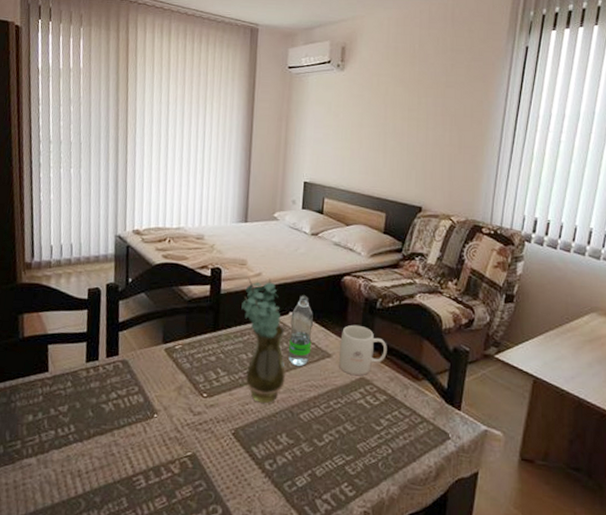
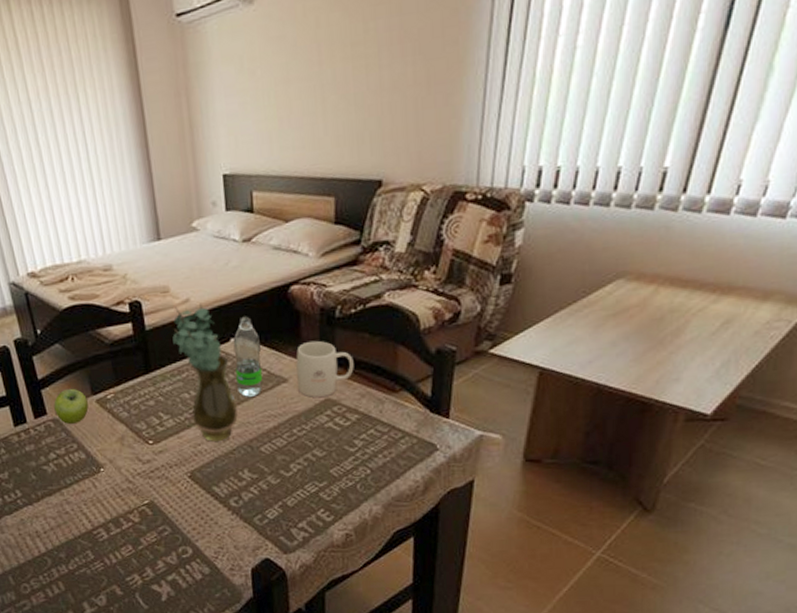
fruit: none [126,334,158,367] -> present [53,388,89,424]

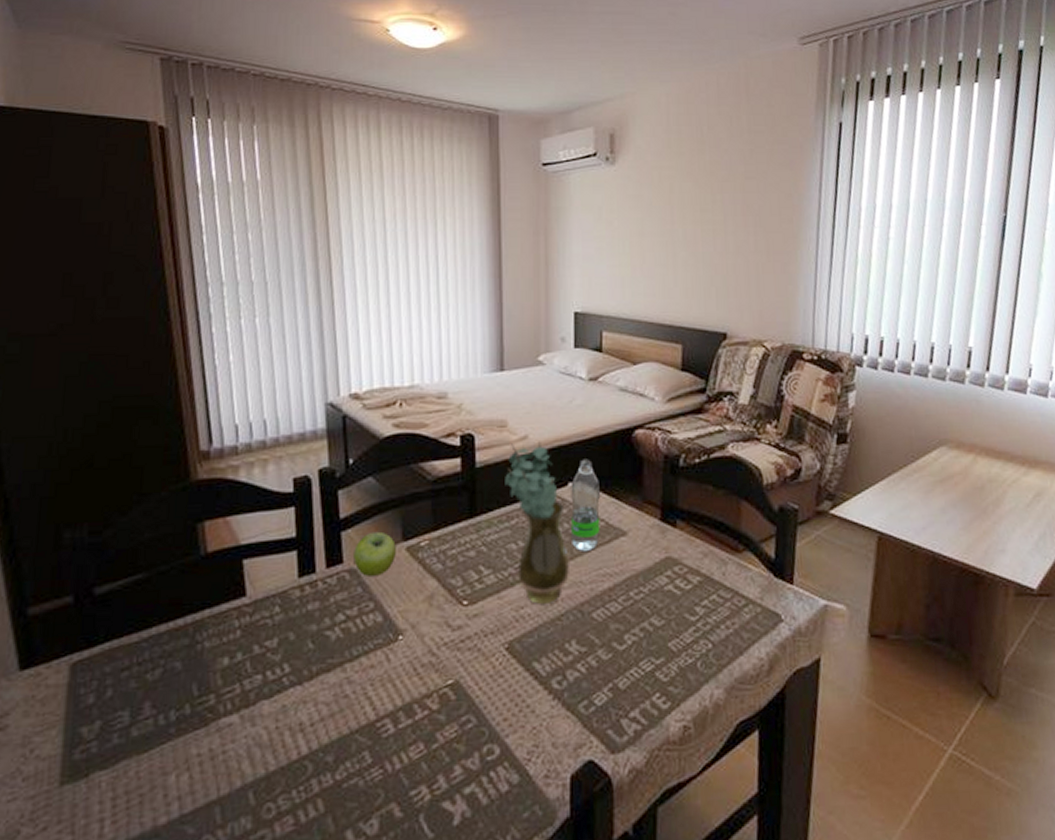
mug: present [296,340,354,398] -> none [636,490,697,556]

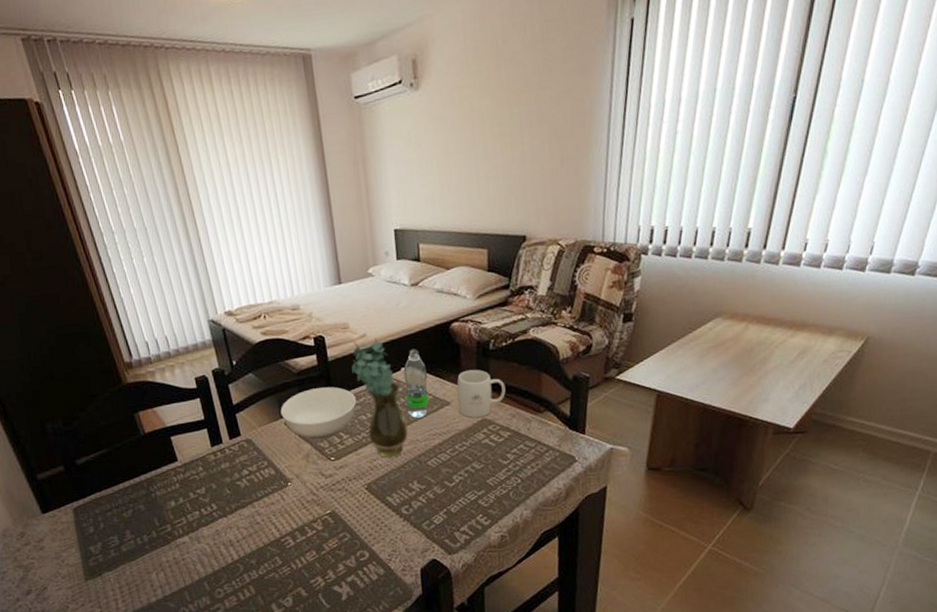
fruit: present [353,531,396,576] -> none [247,412,278,444]
bowl: none [403,502,507,574] -> present [280,387,357,440]
mug: none [636,490,697,556] -> present [457,369,506,418]

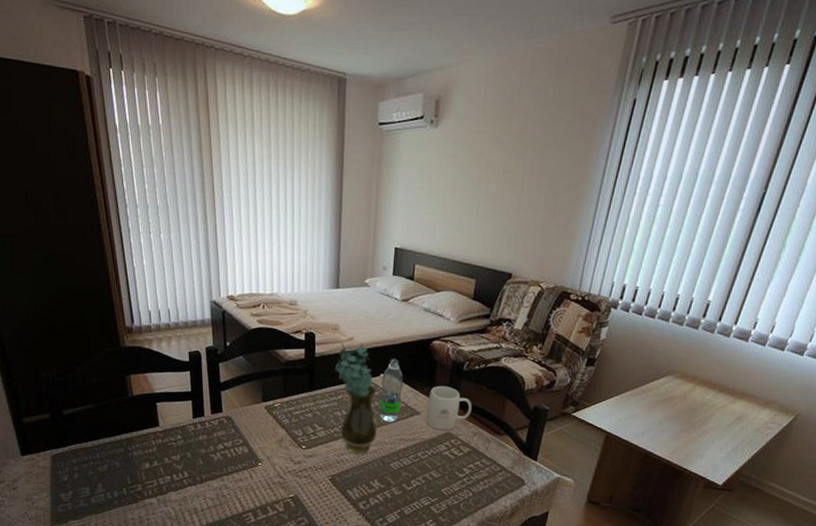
bowl: present [280,387,357,440] -> none [263,379,335,427]

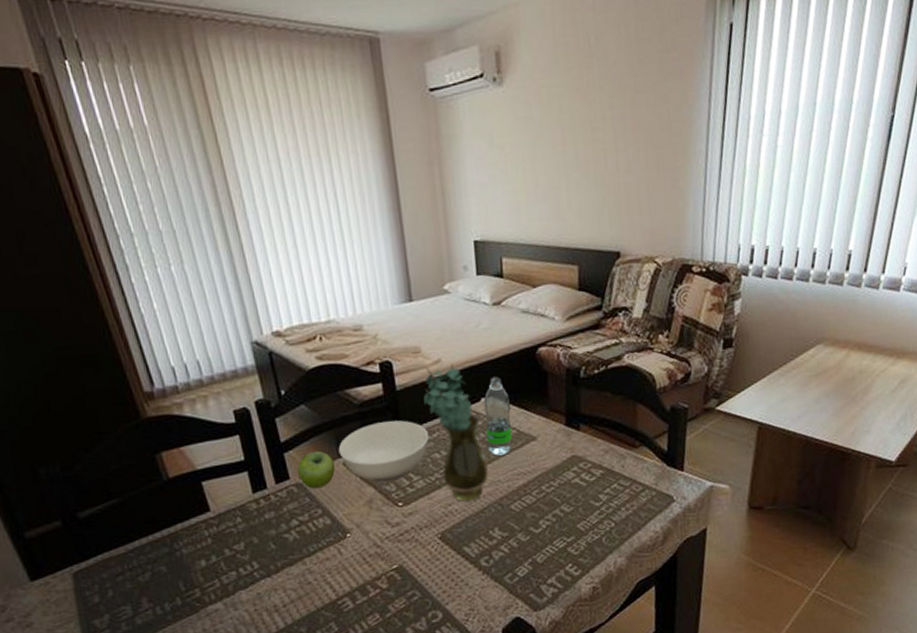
fruit: none [229,393,258,423] -> present [297,451,335,489]
bowl: none [263,379,335,427] -> present [338,420,429,482]
mug: present [427,385,472,431] -> none [544,399,598,455]

